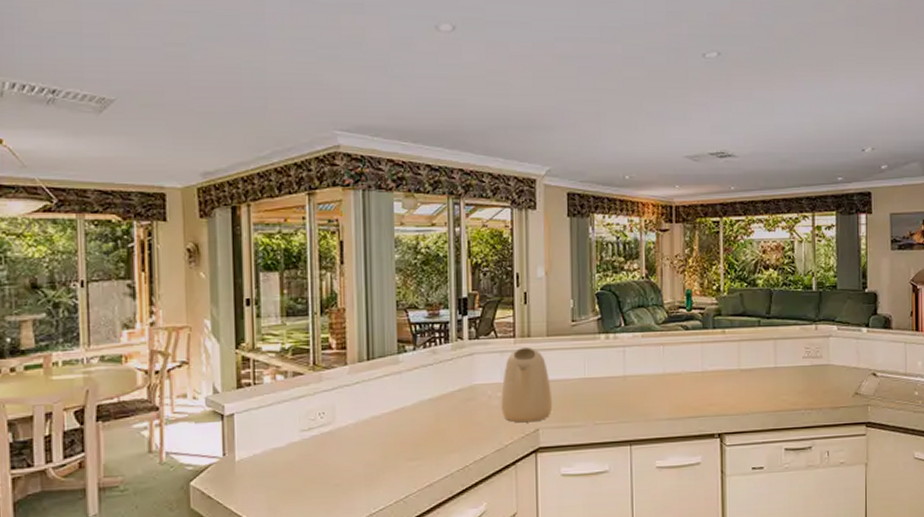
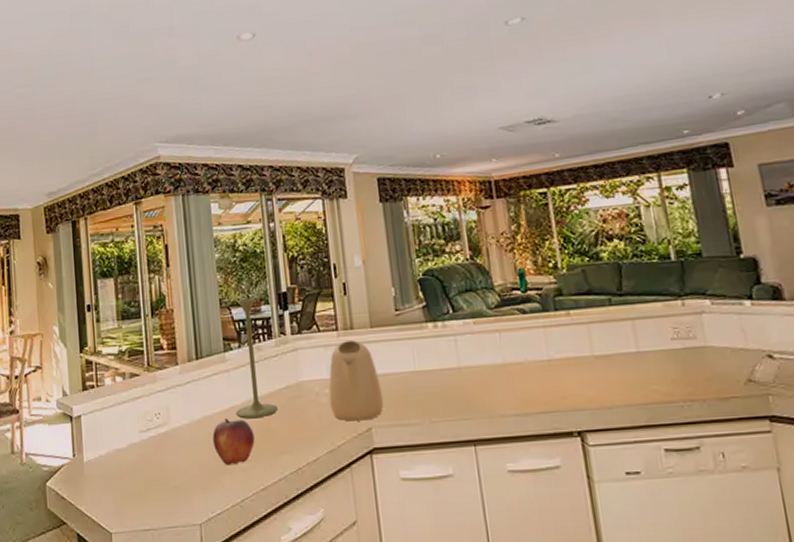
fruit: none [380,418,423,464] -> present [212,417,255,466]
candlestick: none [406,301,449,420] -> present [236,297,278,419]

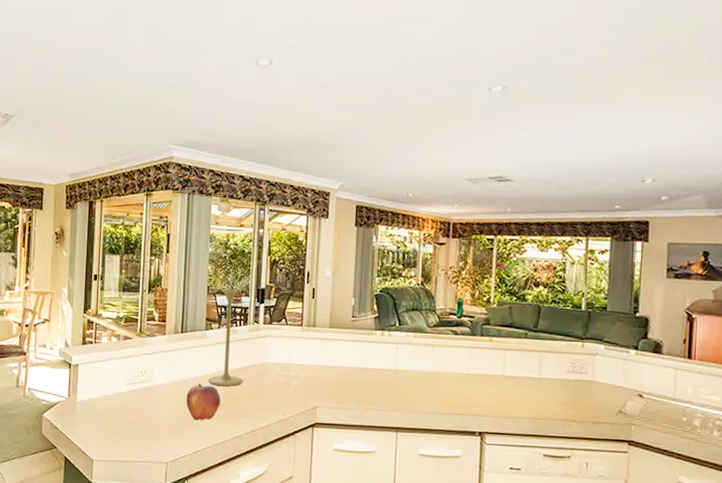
kettle: present [328,340,384,421] -> none [286,335,331,401]

